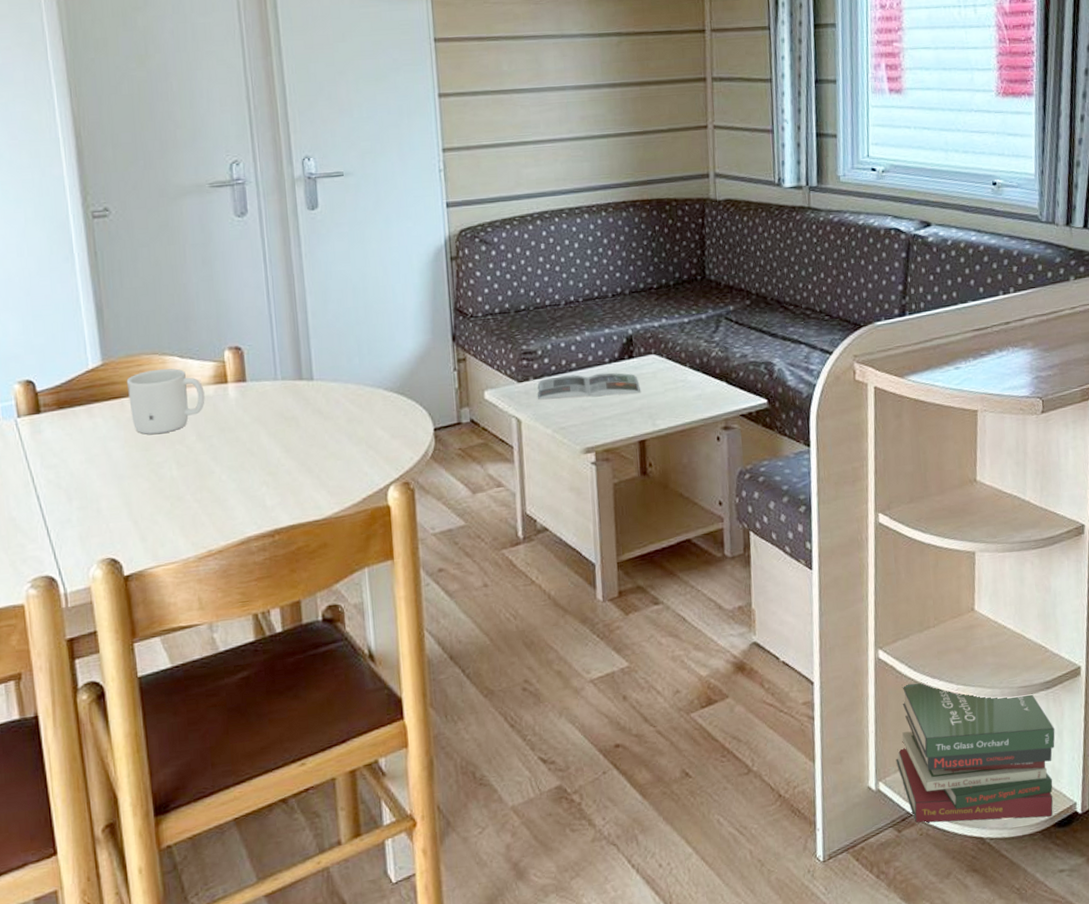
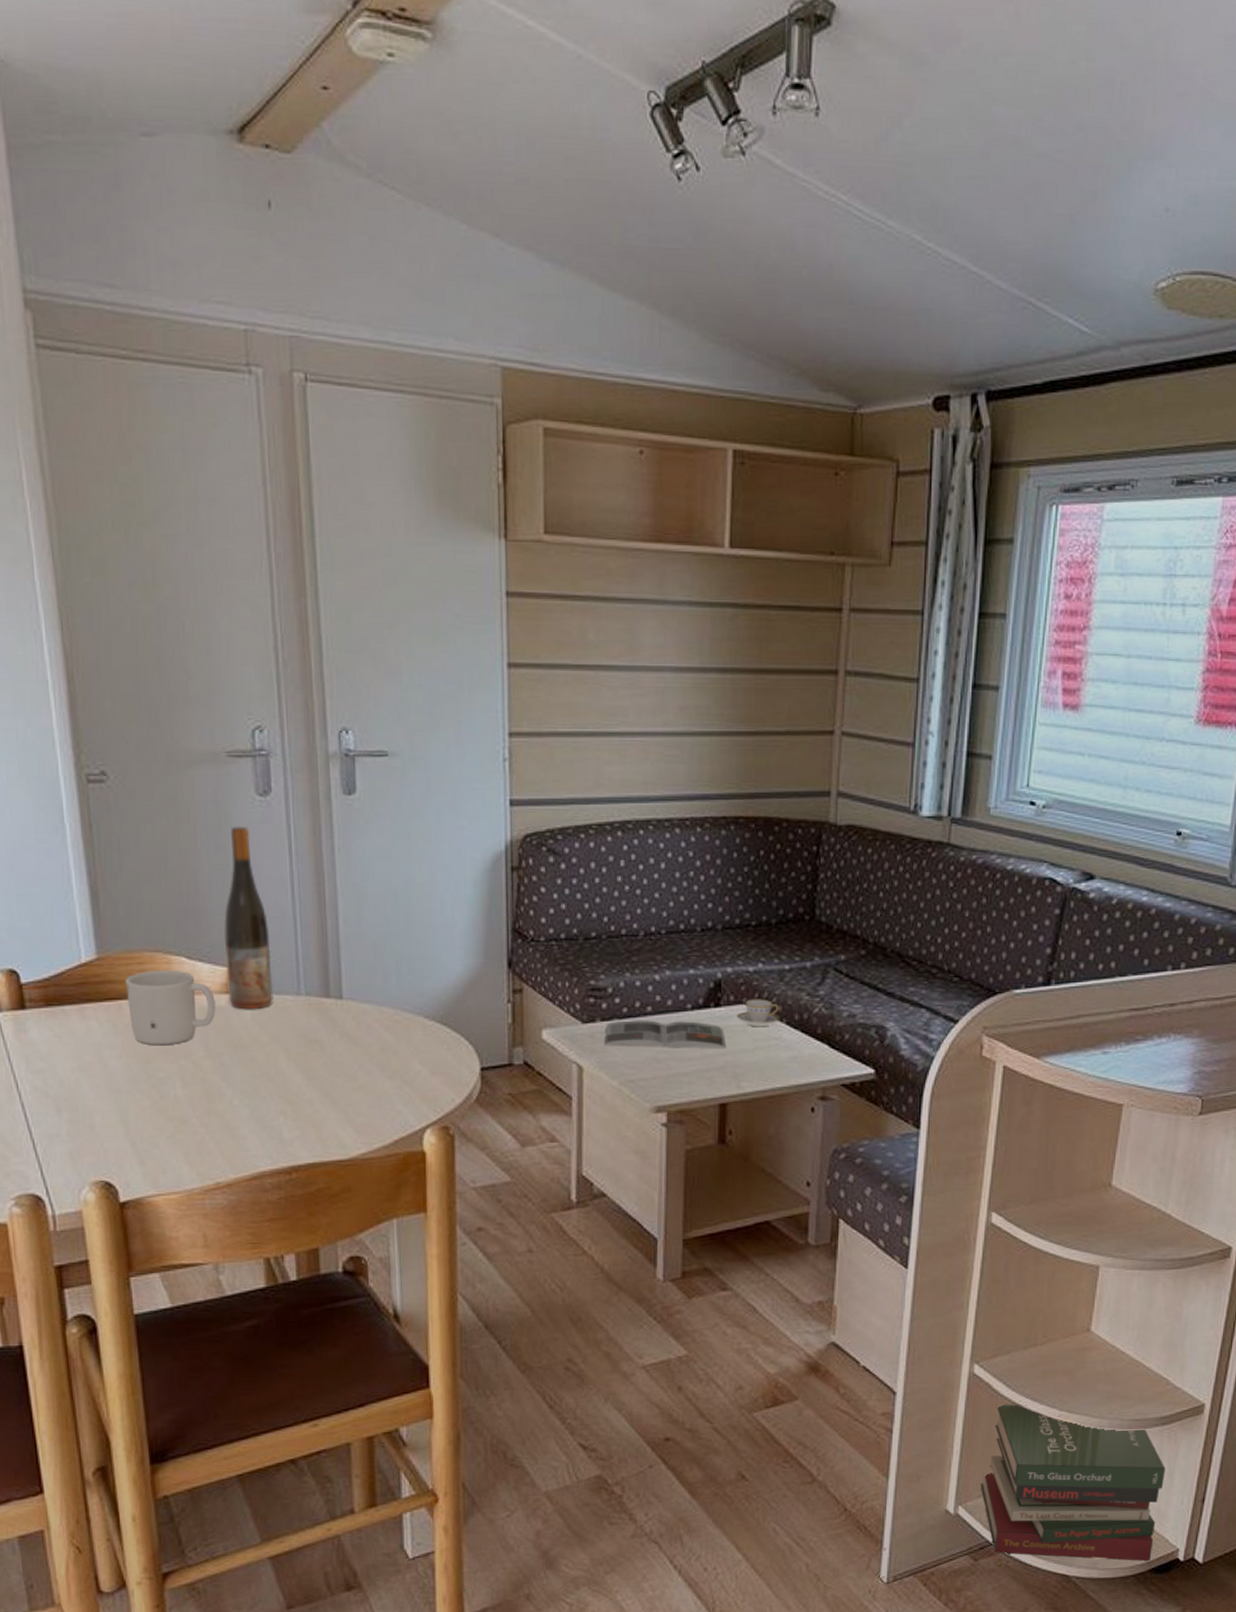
wine bottle: none [210,242,254,397] -> present [223,825,273,1009]
teacup: none [647,348,684,373] -> present [736,999,780,1027]

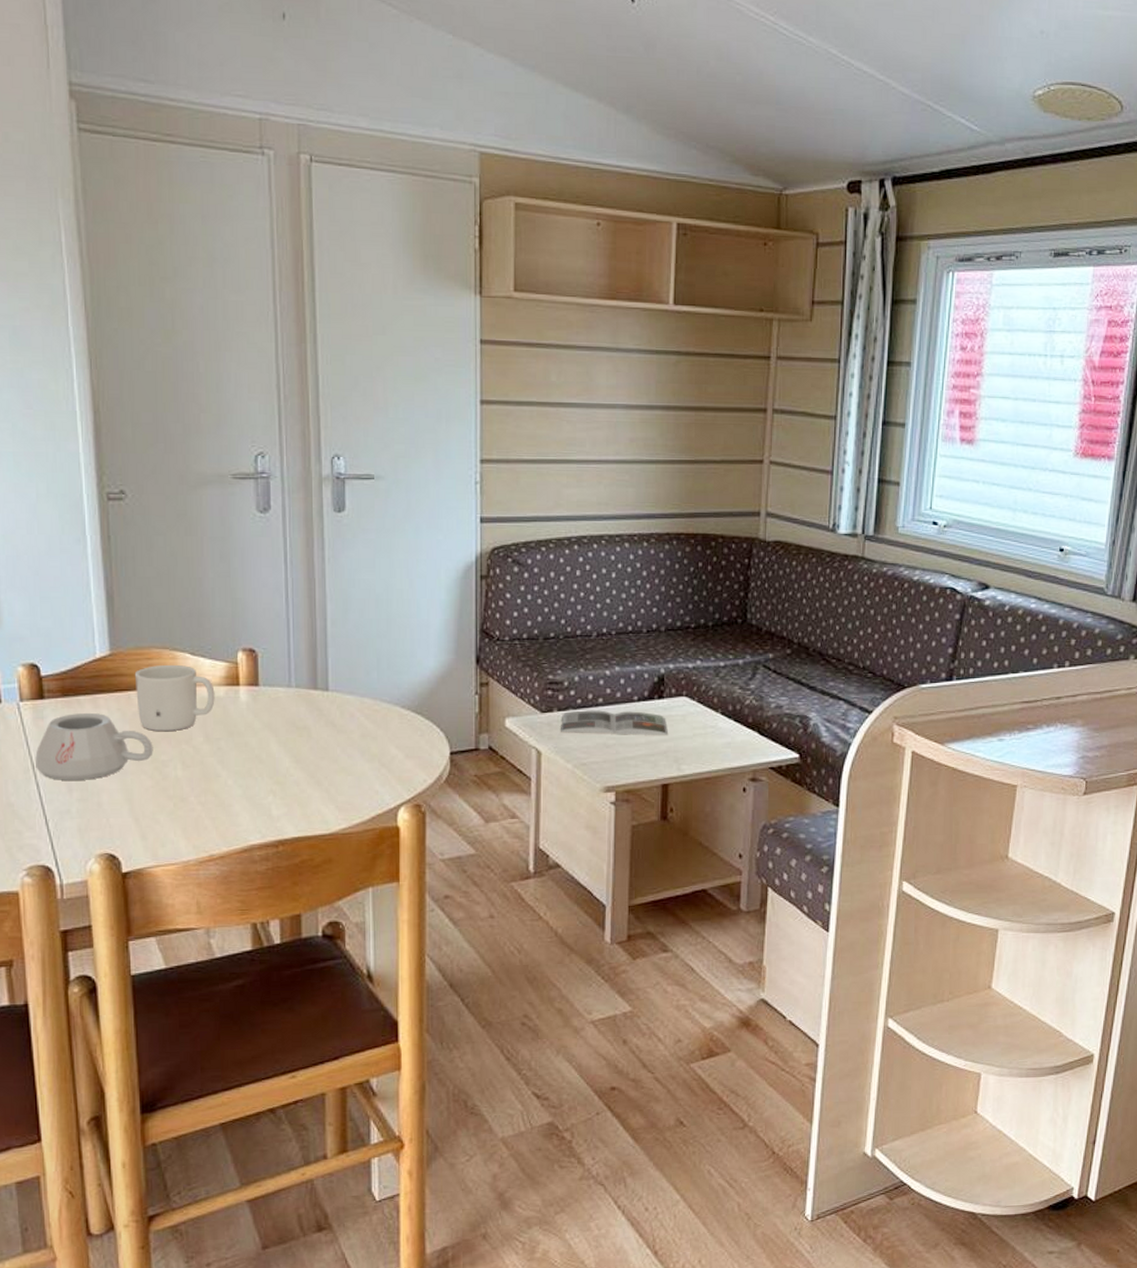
cup: none [19,1024,149,1100] -> present [35,712,153,780]
wine bottle: present [223,825,273,1009] -> none [224,538,267,699]
teacup: present [736,999,780,1027] -> none [677,692,716,717]
books: present [980,1404,1166,1561] -> none [895,1055,1060,1199]

